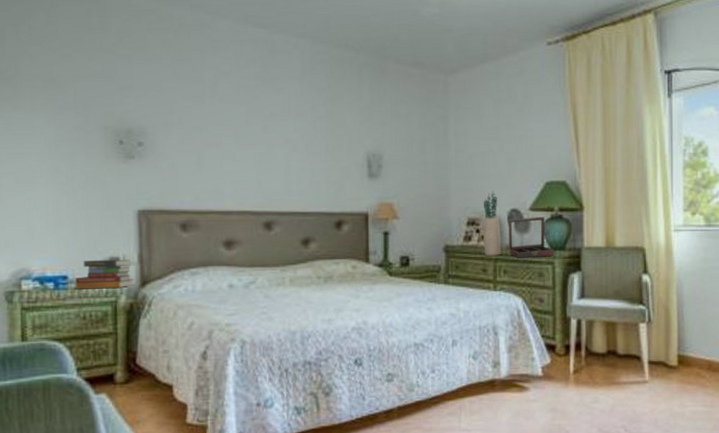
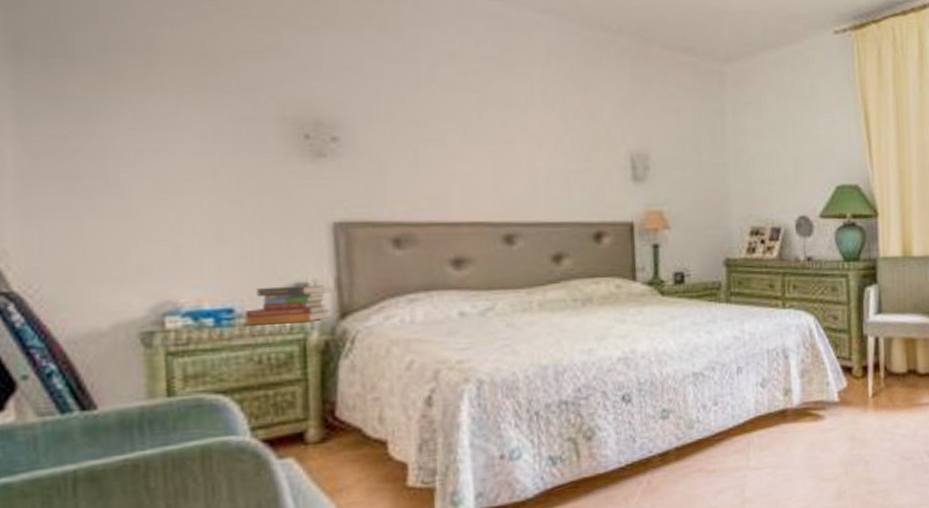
vase: present [482,191,501,257] -> none [767,196,790,271]
jewelry box: present [508,217,554,260] -> none [797,225,848,273]

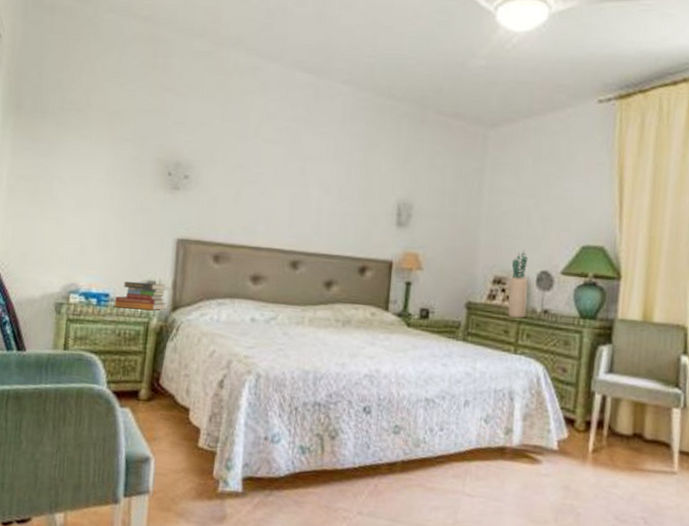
vase: none [767,196,790,271] -> present [508,250,528,319]

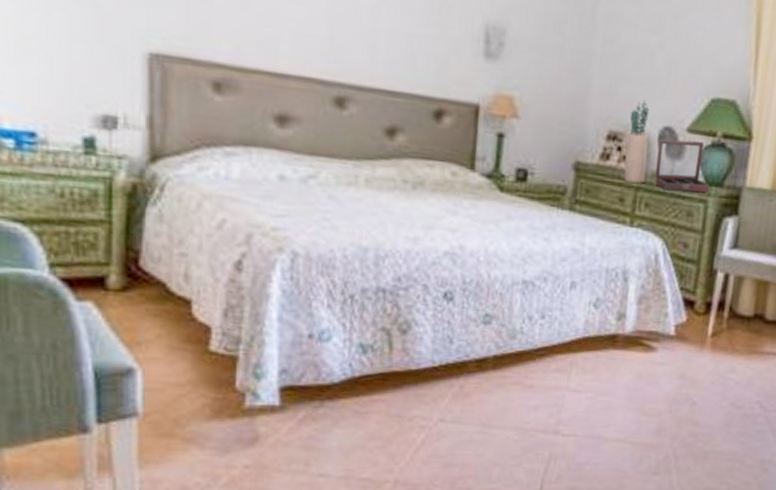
books: present [114,281,166,311] -> none [48,114,138,161]
jewelry box: none [534,281,584,325] -> present [655,139,710,193]

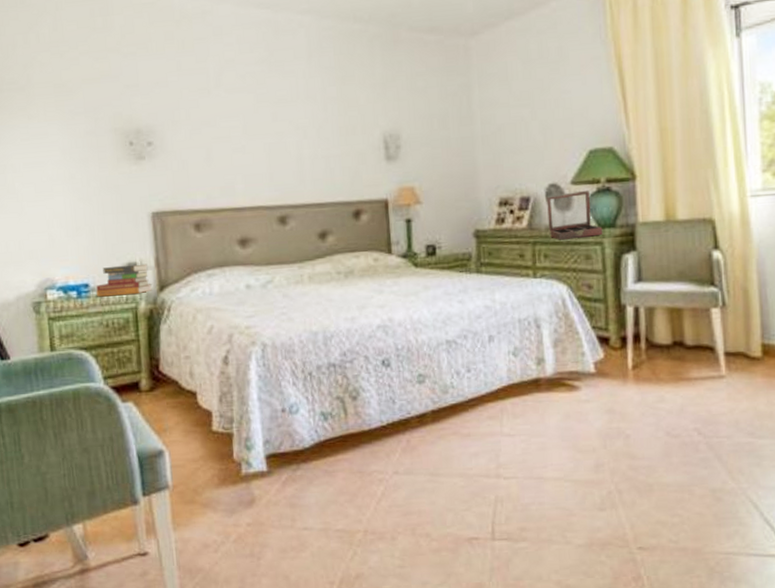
books: none [48,114,138,161] -> present [96,263,152,297]
vase: present [624,100,650,185] -> none [516,165,540,240]

